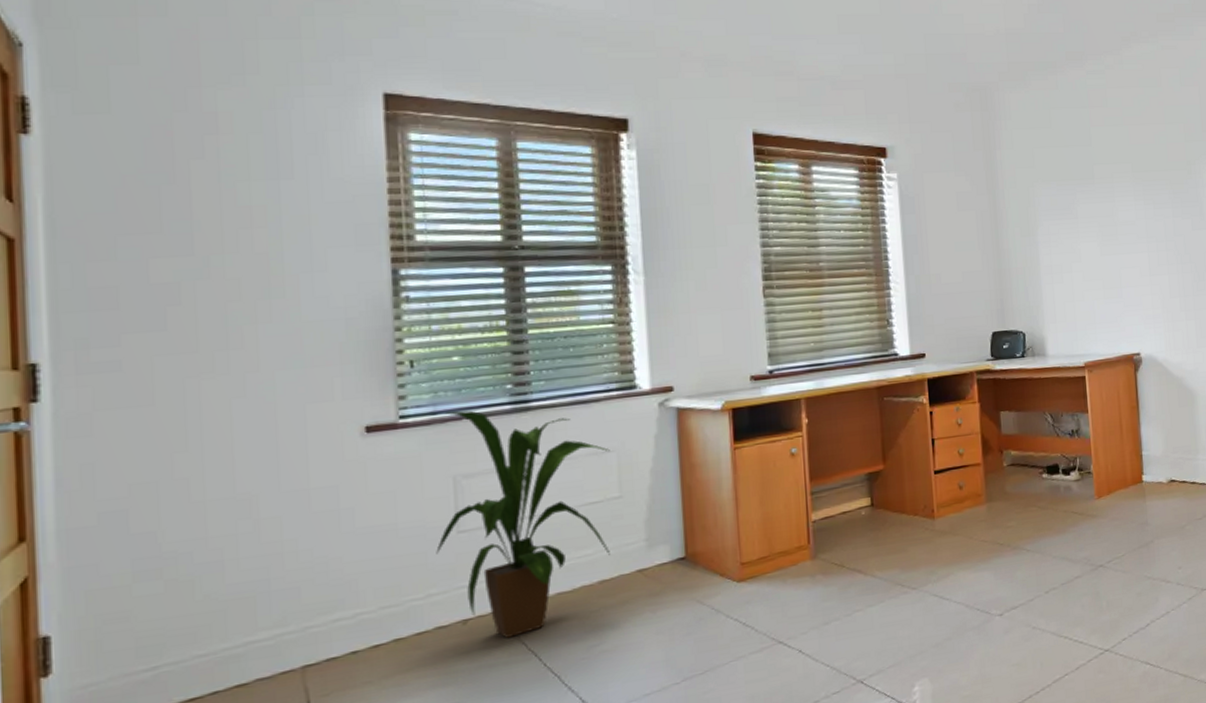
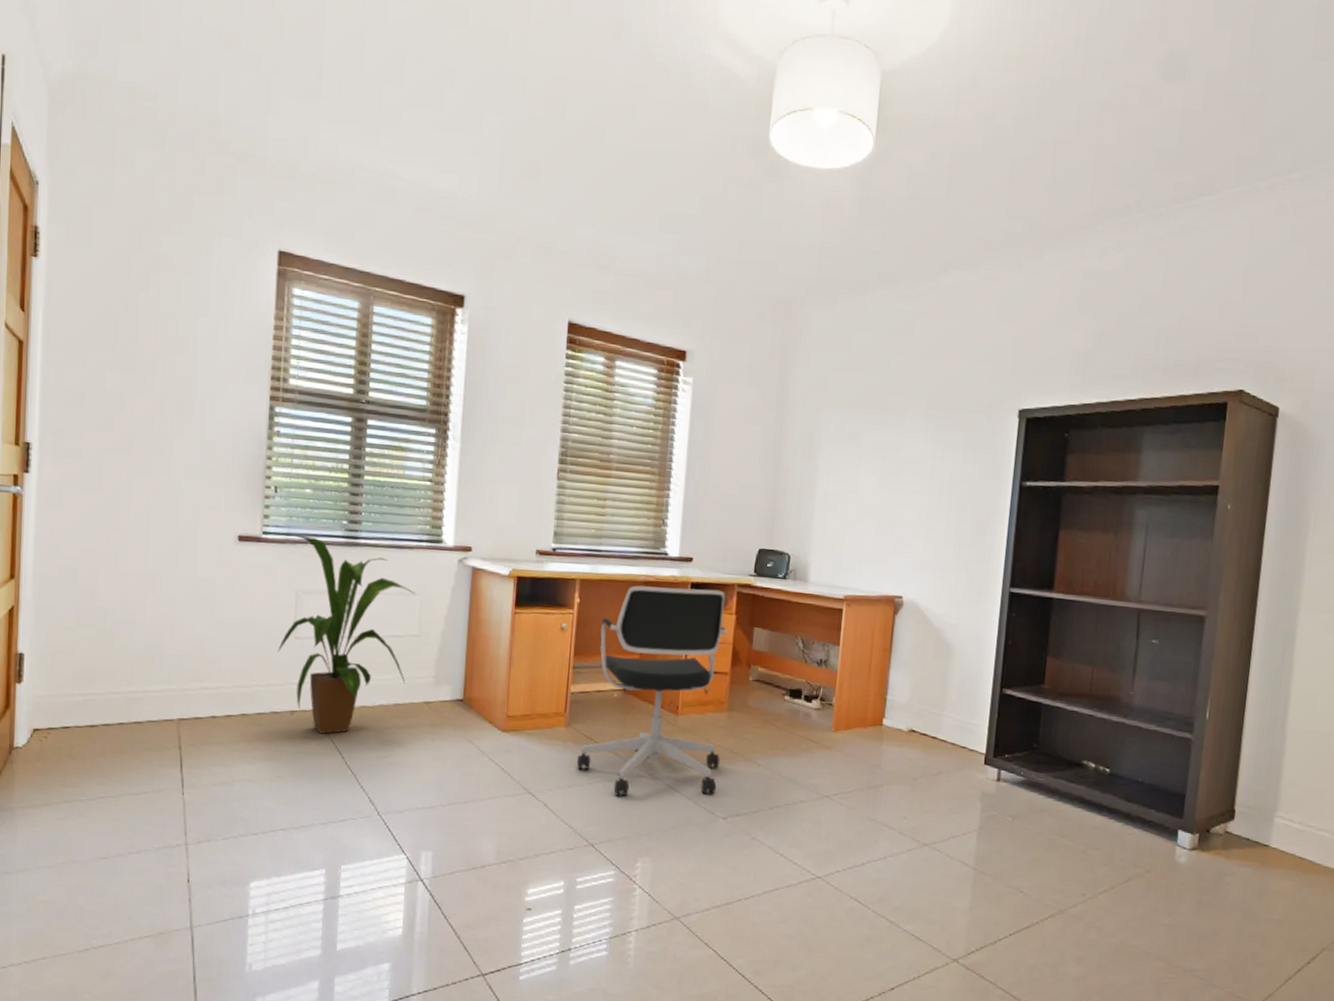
office chair: none [829,380,988,621] -> present [576,585,728,796]

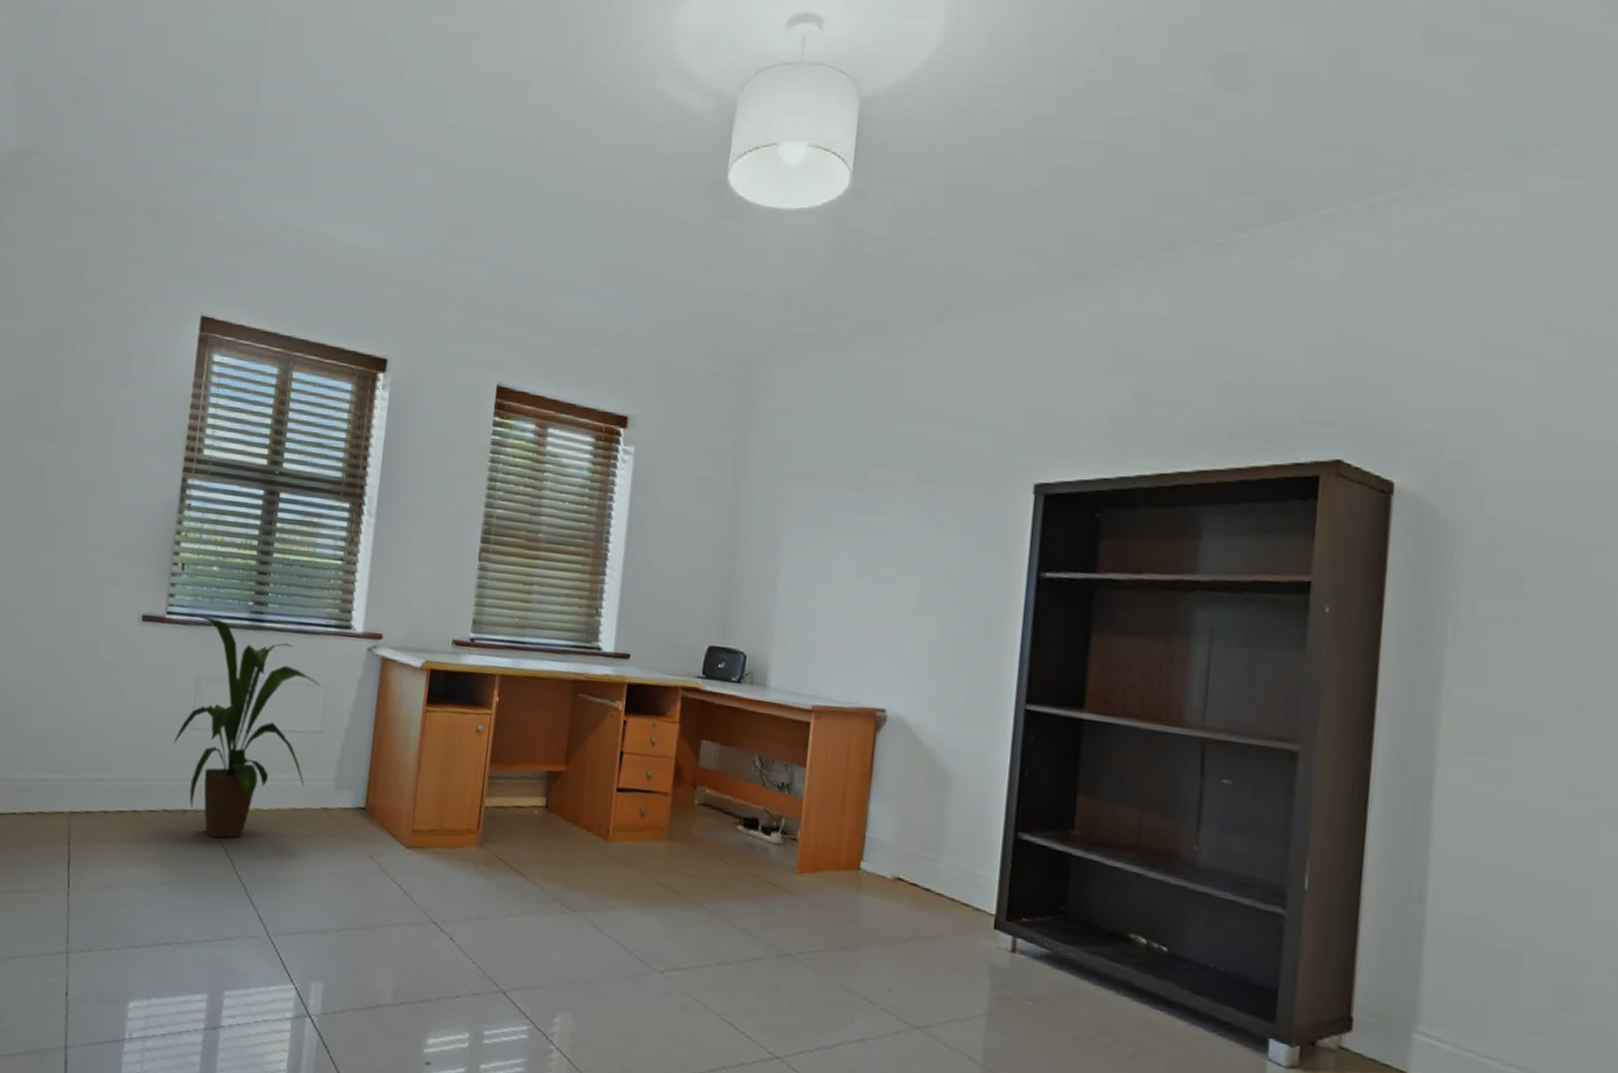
office chair: present [576,585,728,796] -> none [488,684,670,941]

